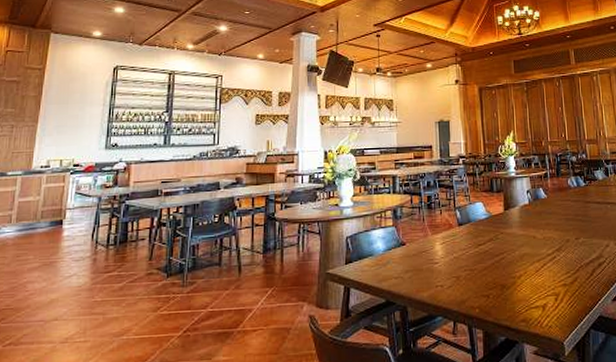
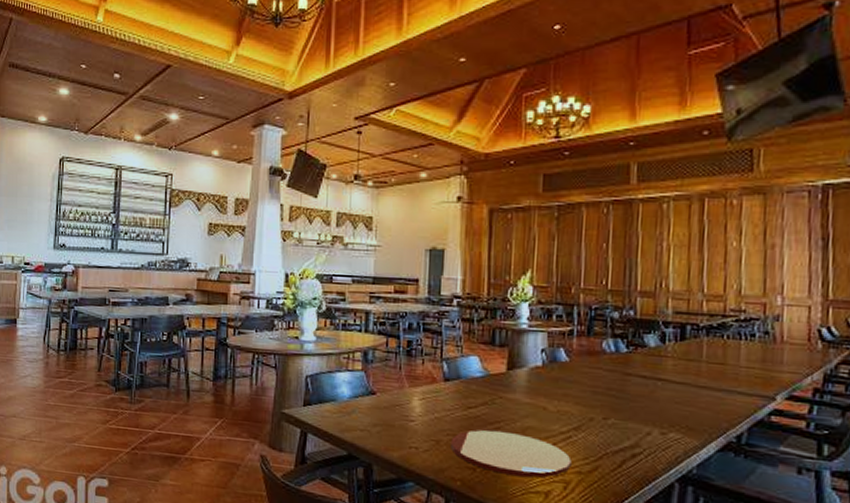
plate: none [468,260,558,297] -> present [451,430,572,478]

